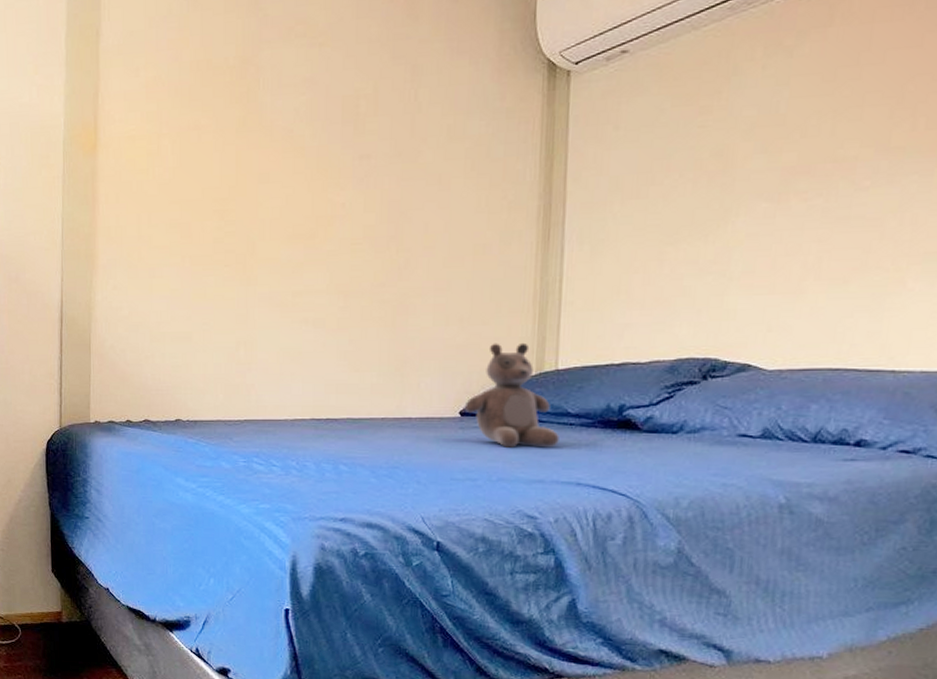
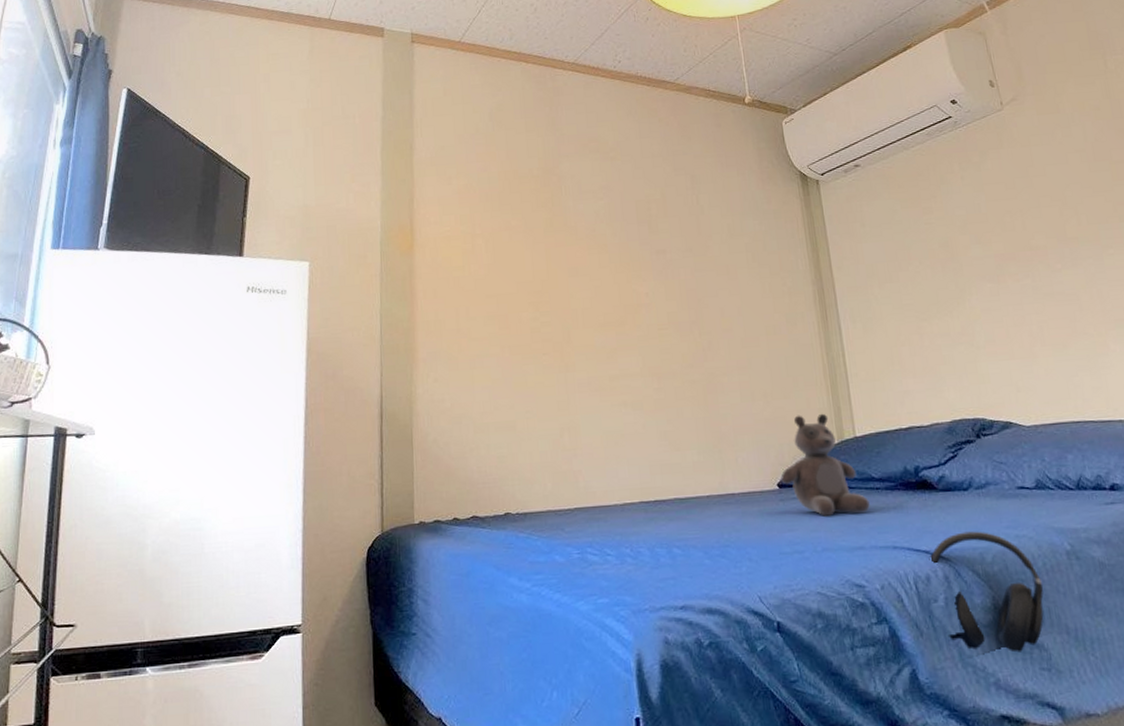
headphones: none [614,475,742,596] -> present [929,531,1044,653]

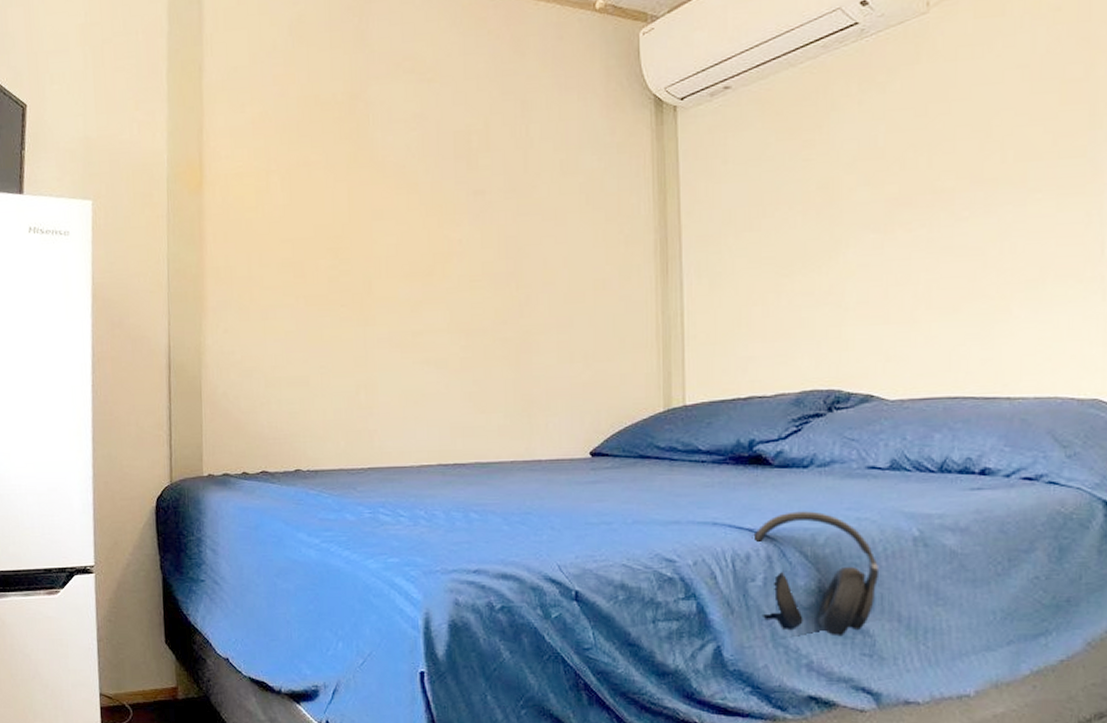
stuffed animal: present [780,413,870,516] -> none [594,378,692,488]

